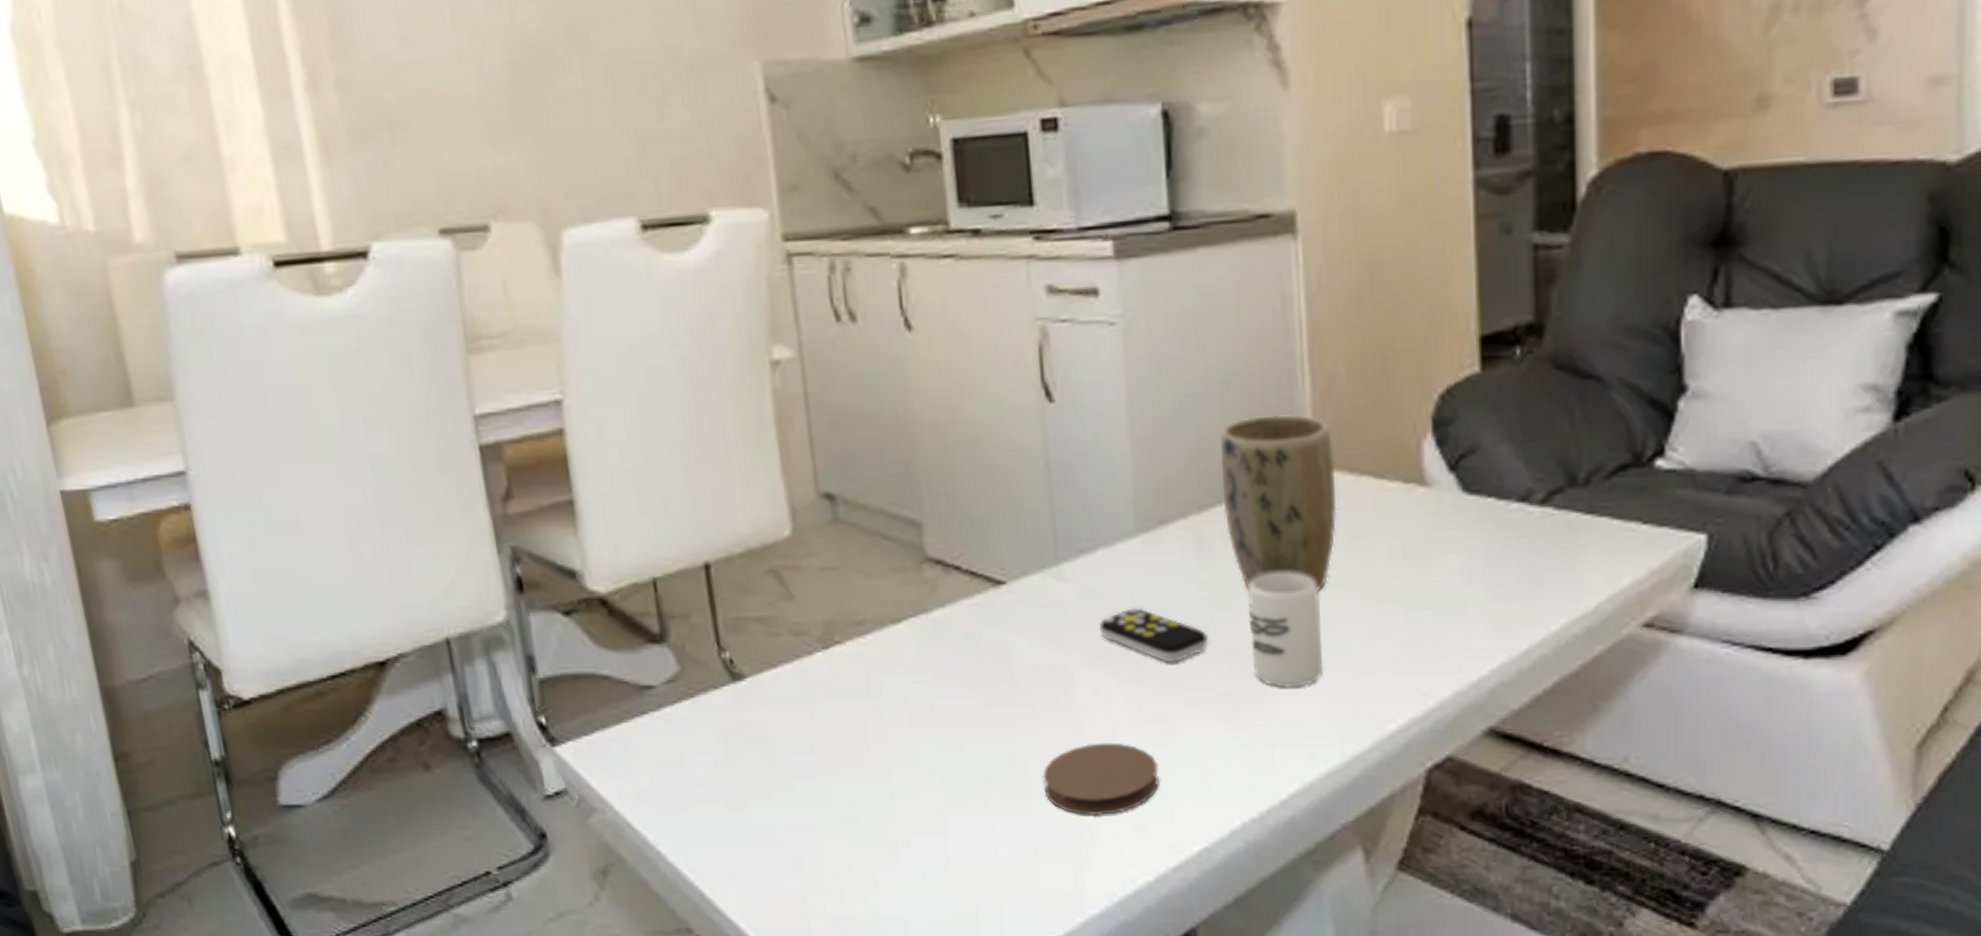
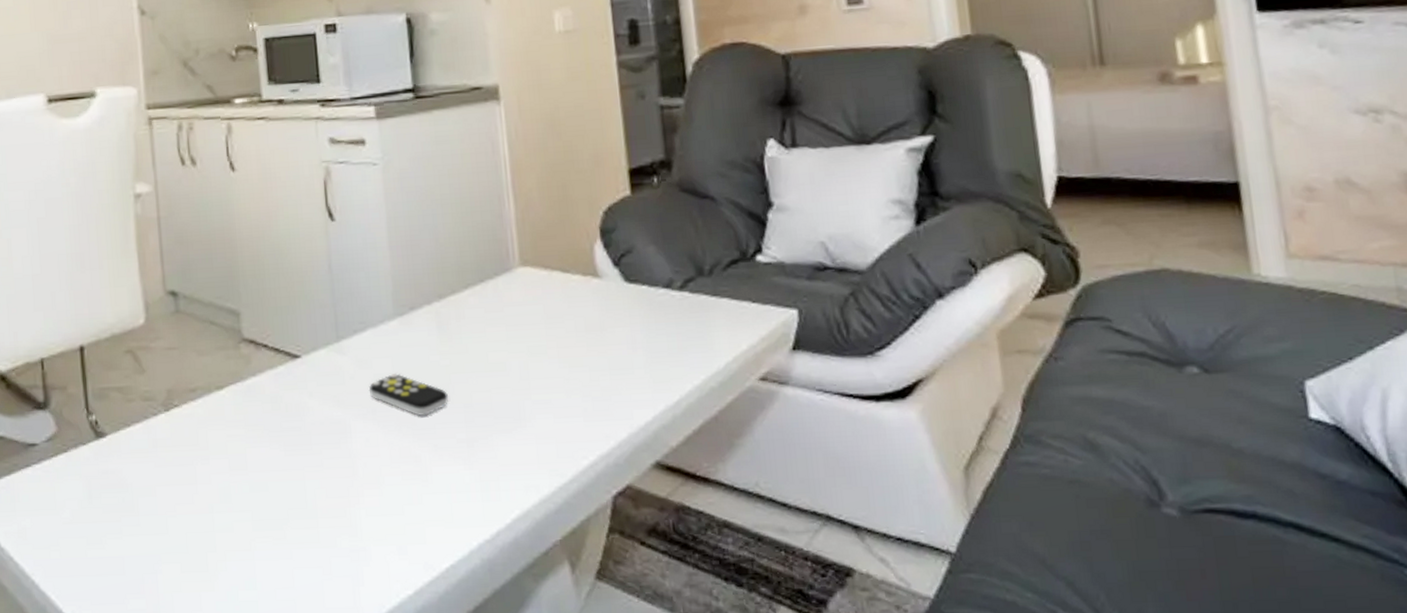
coaster: present [1043,742,1160,817] -> none [328,480,416,542]
plant pot: present [1220,413,1337,593] -> none [452,227,537,359]
cup: present [1248,571,1322,688] -> none [476,343,533,434]

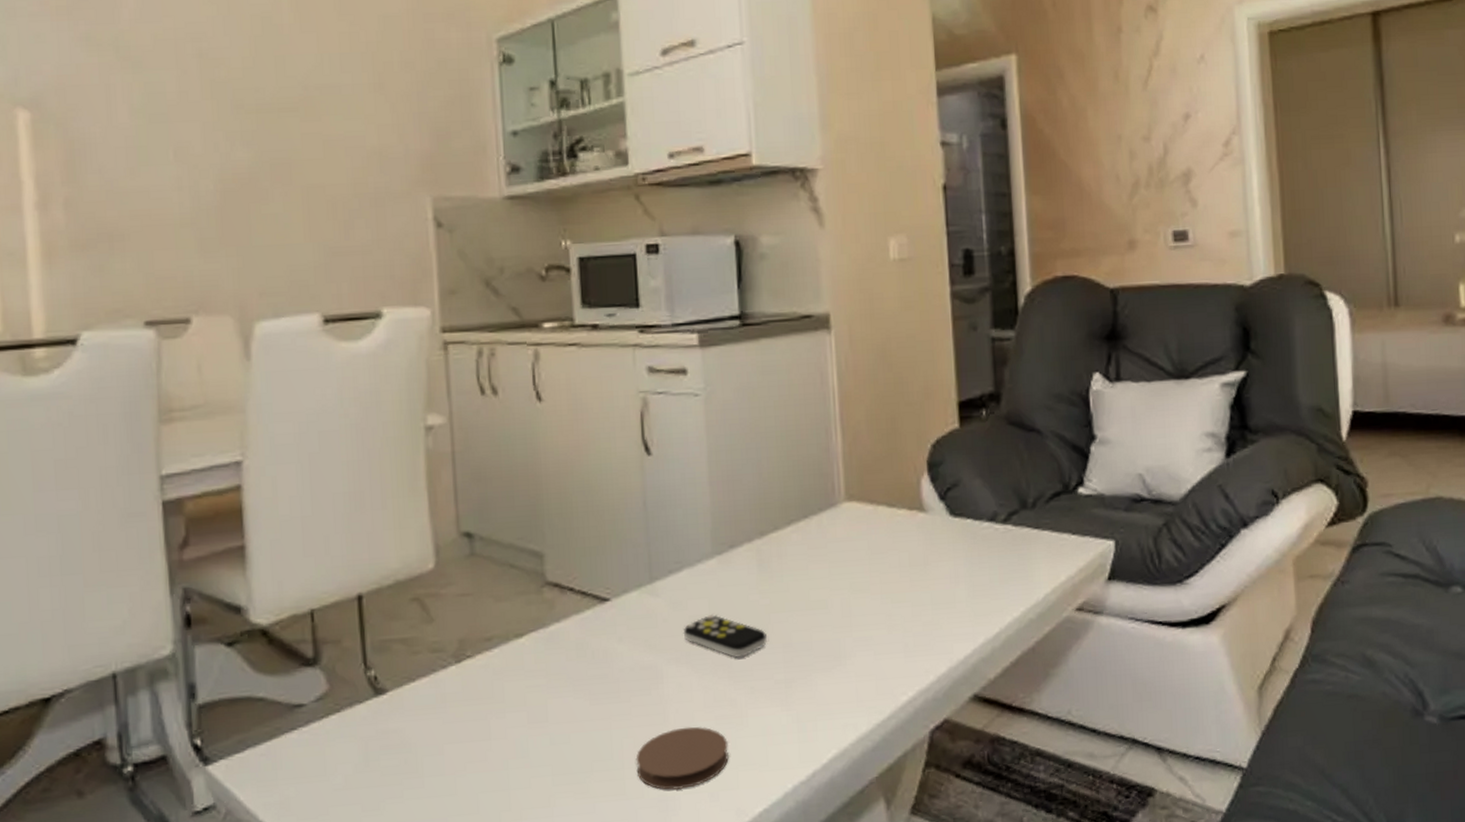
coaster: none [328,480,416,542] -> present [636,726,730,791]

